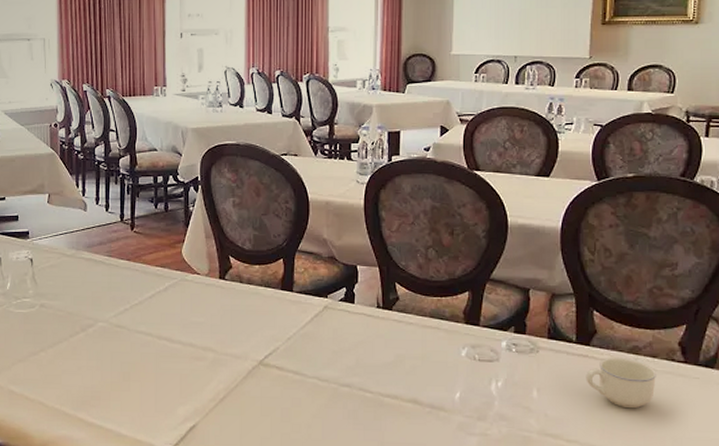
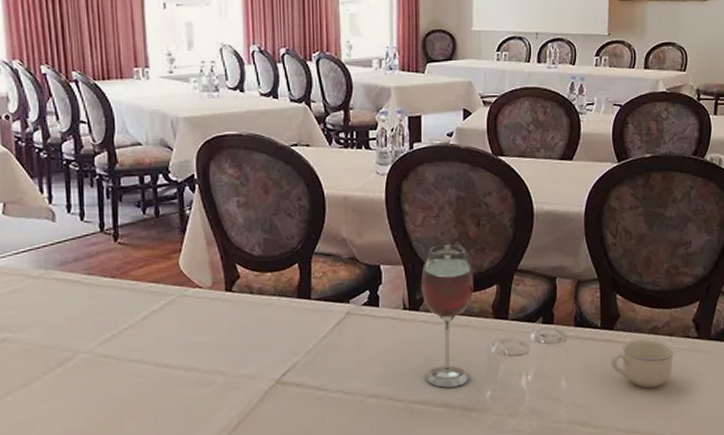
wineglass: none [394,250,447,385] -> present [420,244,475,388]

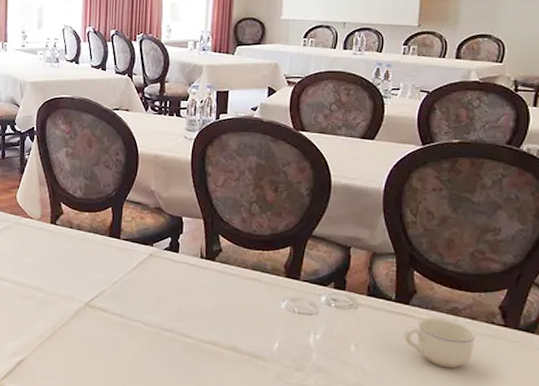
wineglass: present [420,244,475,388] -> none [217,205,269,334]

